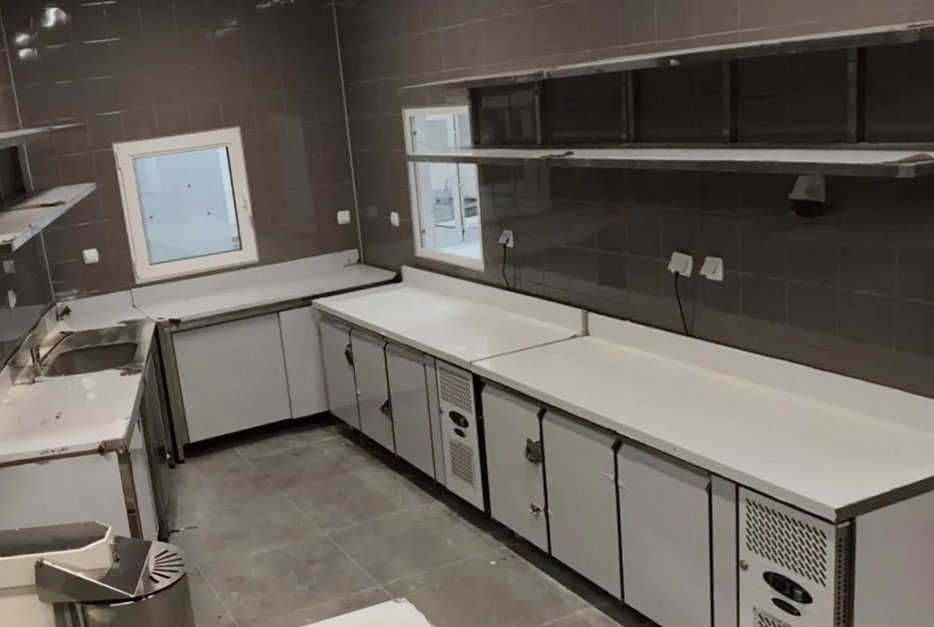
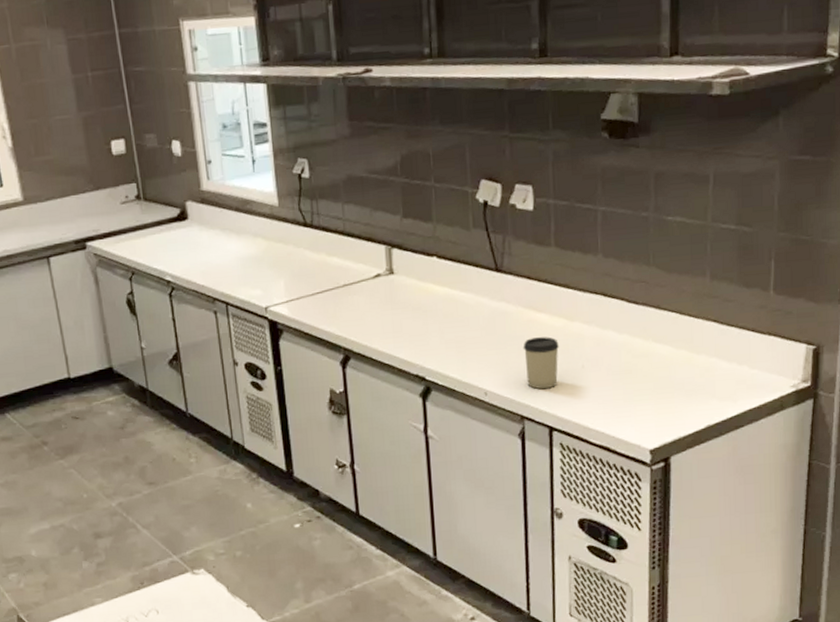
cup: none [711,398,746,447] -> present [523,336,559,389]

